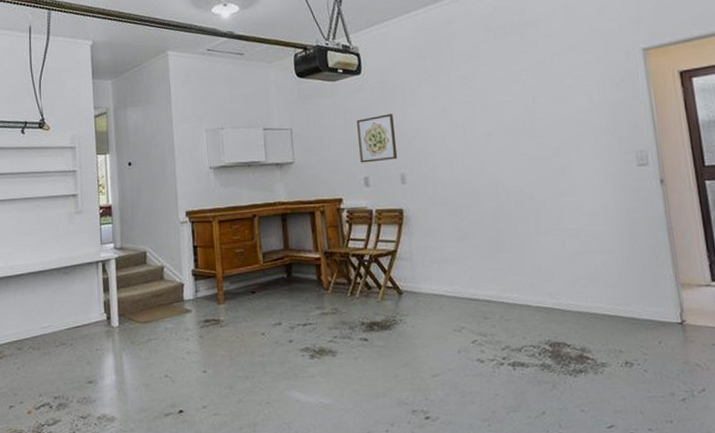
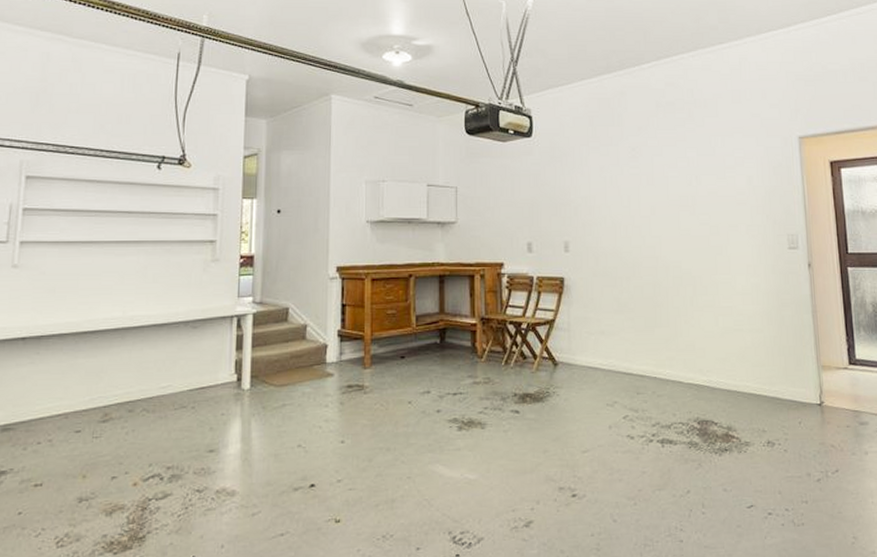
wall art: present [357,114,398,163] -> none [524,180,563,228]

